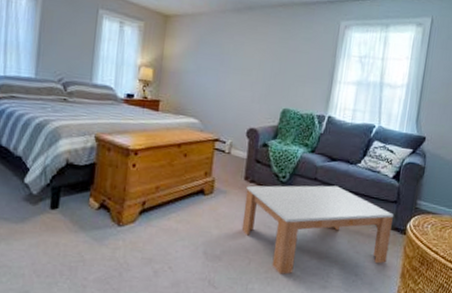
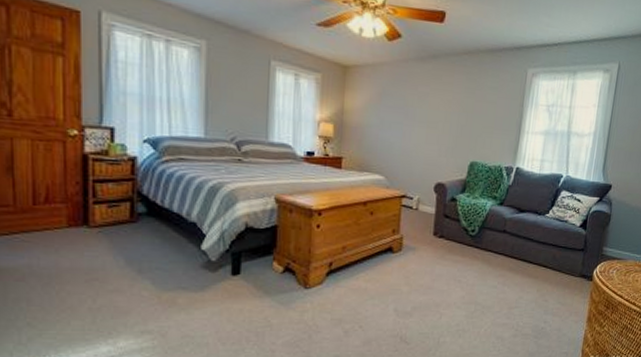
coffee table: present [241,185,393,274] -> none [431,237,581,326]

